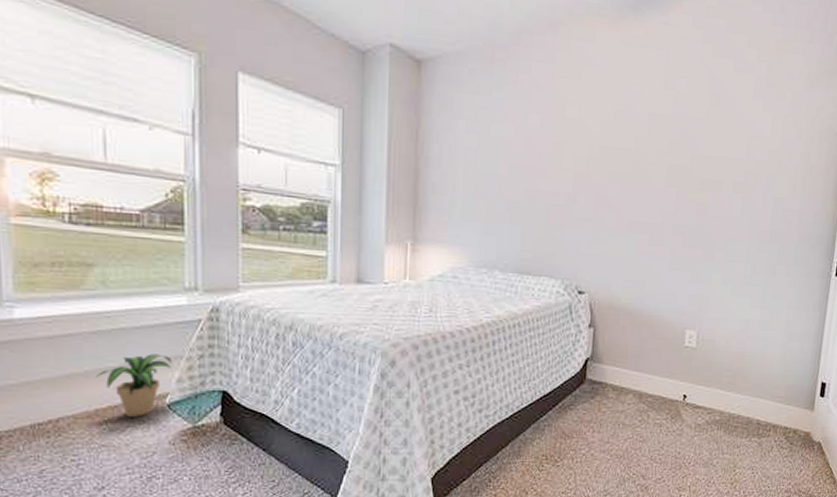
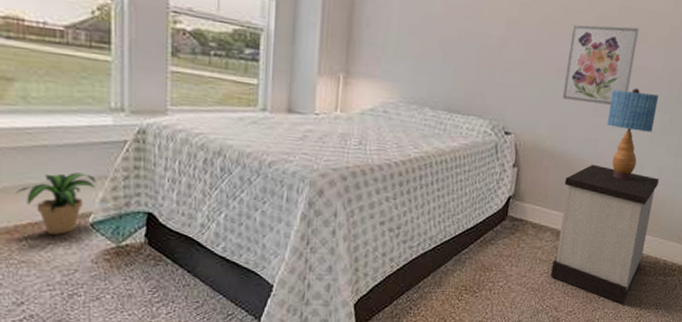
wall art: none [635,175,713,258] -> present [562,24,639,106]
nightstand: none [635,320,745,470] -> present [550,164,659,305]
table lamp: none [684,238,738,336] -> present [606,88,658,180]

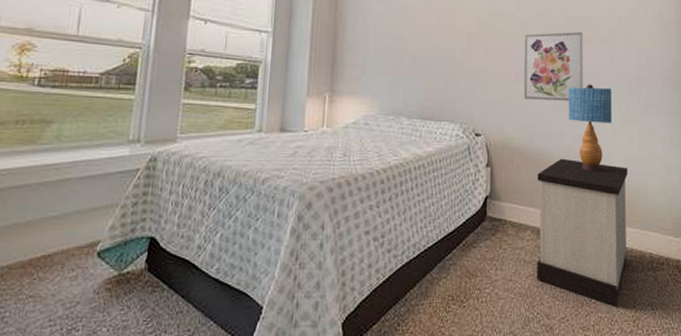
potted plant: present [15,172,97,234] -> none [35,202,109,266]

